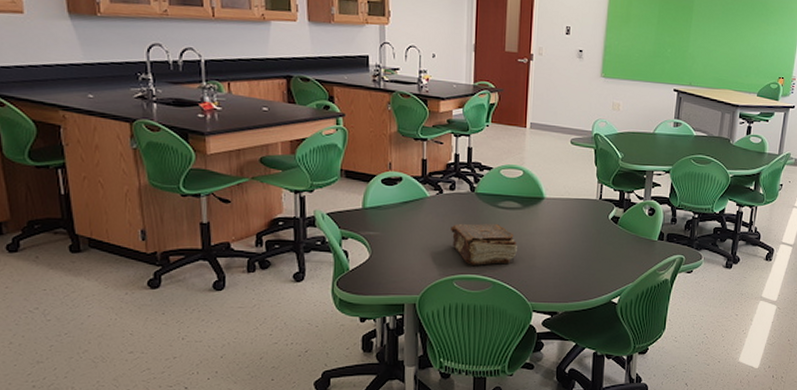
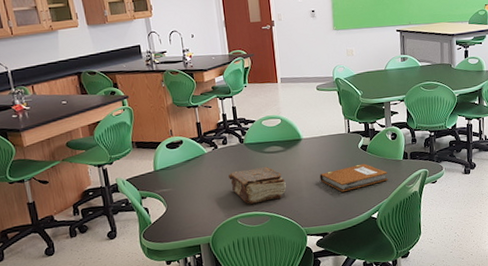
notebook: none [558,237,638,268] -> present [319,163,388,193]

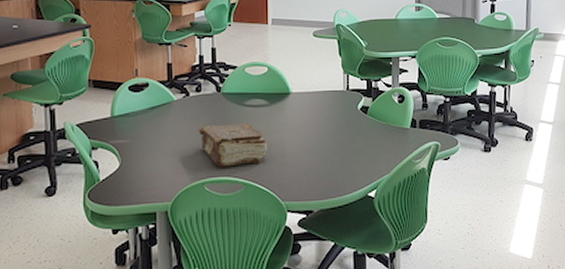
notebook: present [319,163,388,193] -> none [308,128,391,162]

